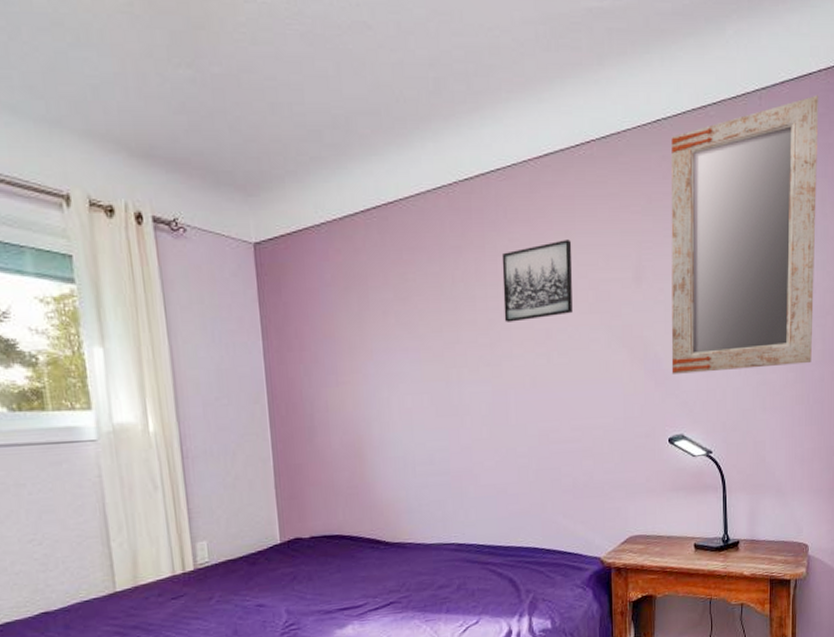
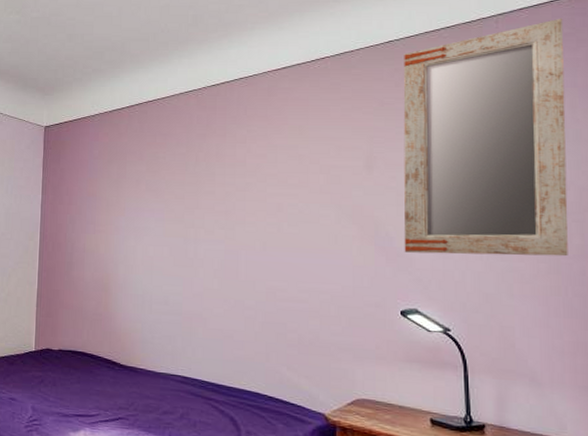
wall art: present [501,240,573,322] -> none [239,133,305,196]

